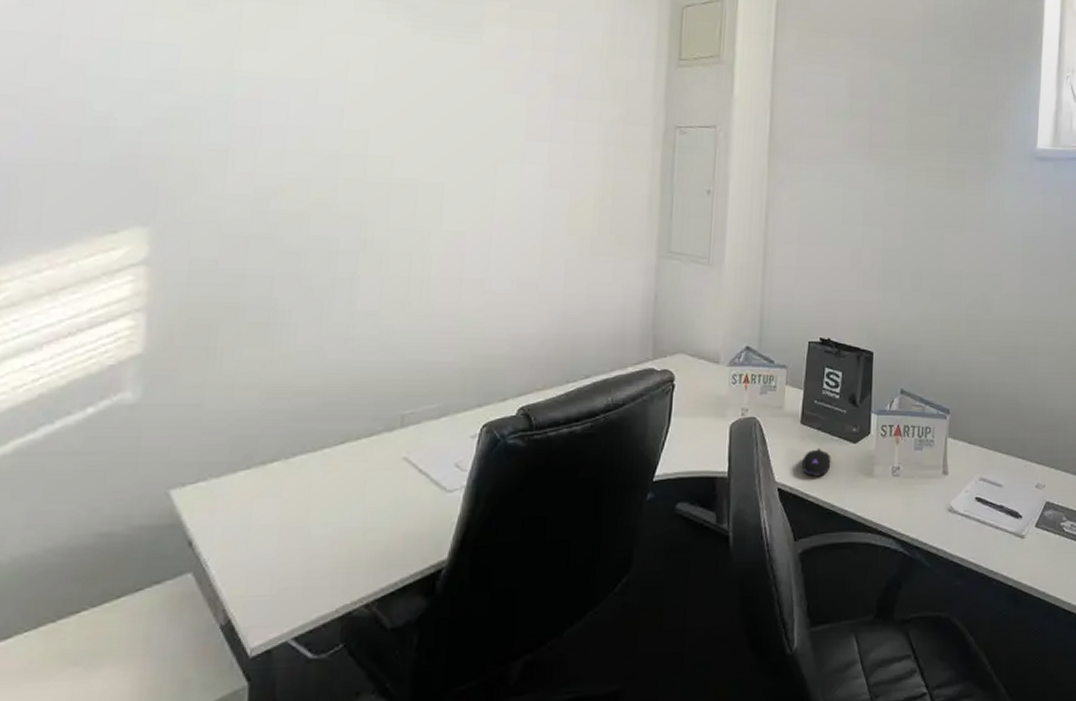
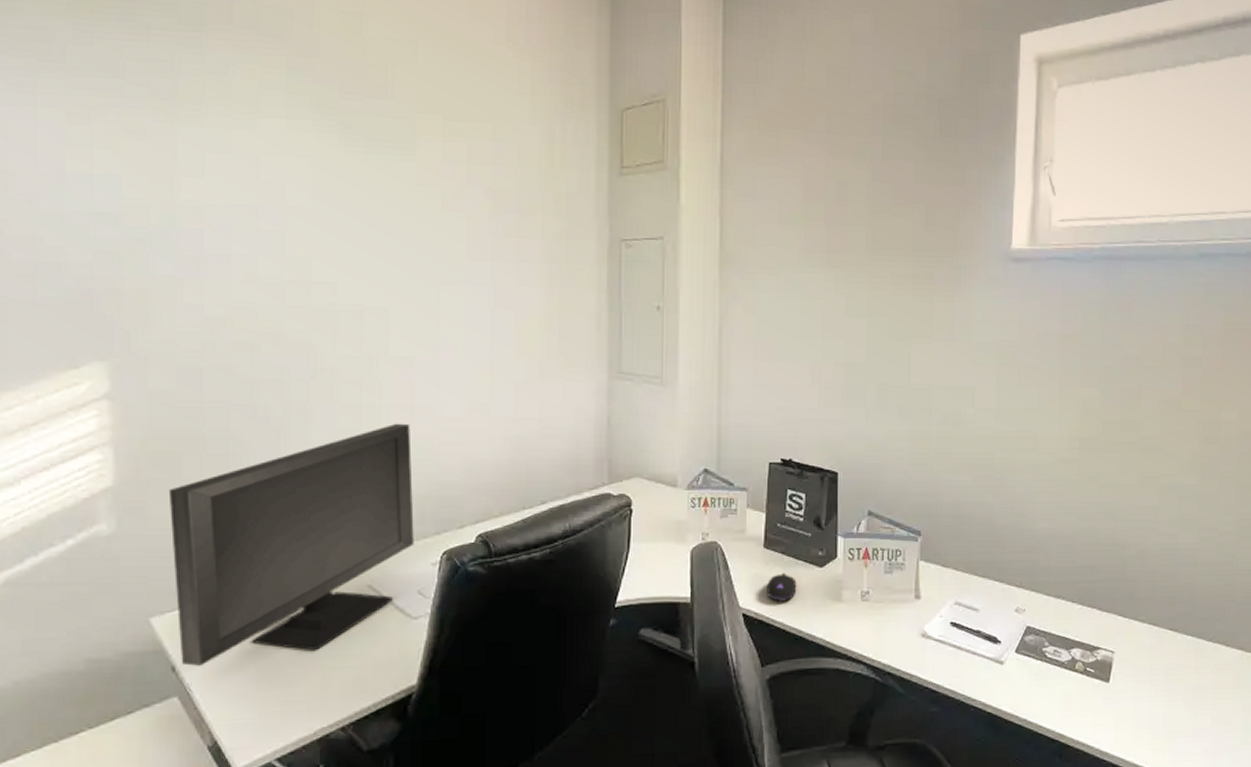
computer monitor: none [199,295,458,540] -> present [168,423,414,666]

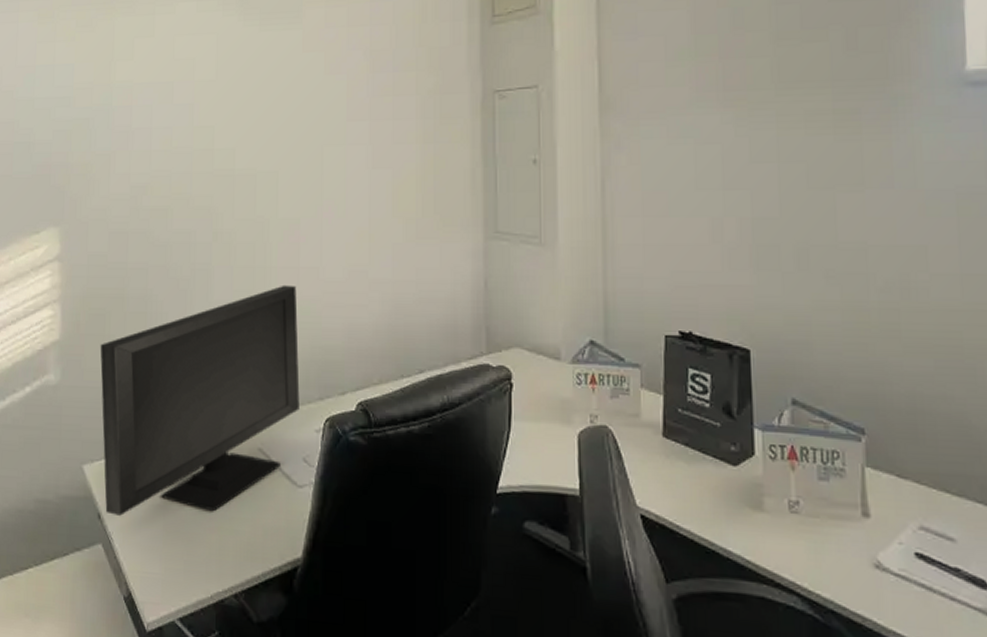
computer mouse: present [767,572,797,602] -> none [669,468,706,505]

